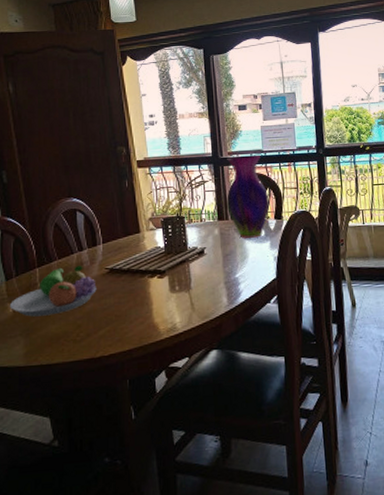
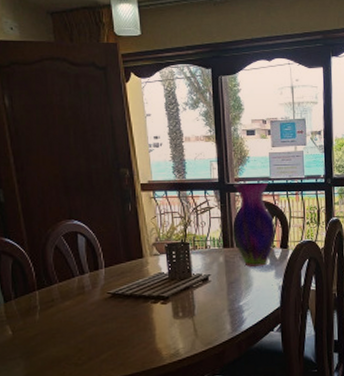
fruit bowl: present [9,266,97,317] -> none [8,290,99,340]

